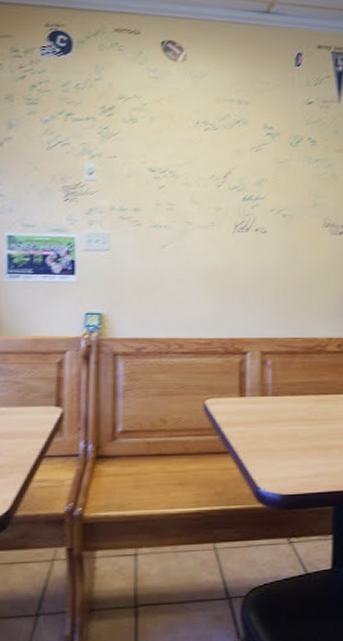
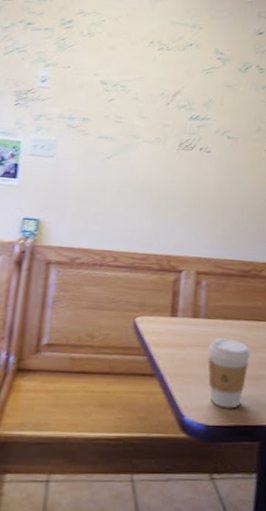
coffee cup: none [277,413,319,478] -> present [207,338,250,409]

